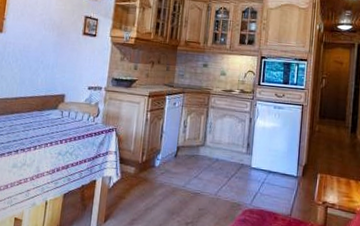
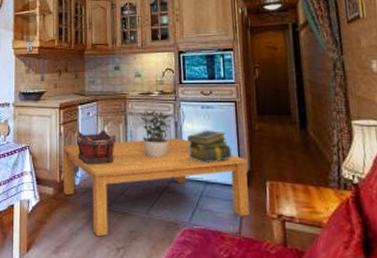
coffee table: none [144,130,305,213] -> present [62,138,250,237]
decorative container: none [160,119,197,150] -> present [76,129,116,165]
potted plant: none [219,104,246,149] -> present [139,109,171,159]
stack of books: none [257,127,294,155] -> present [187,130,232,163]

